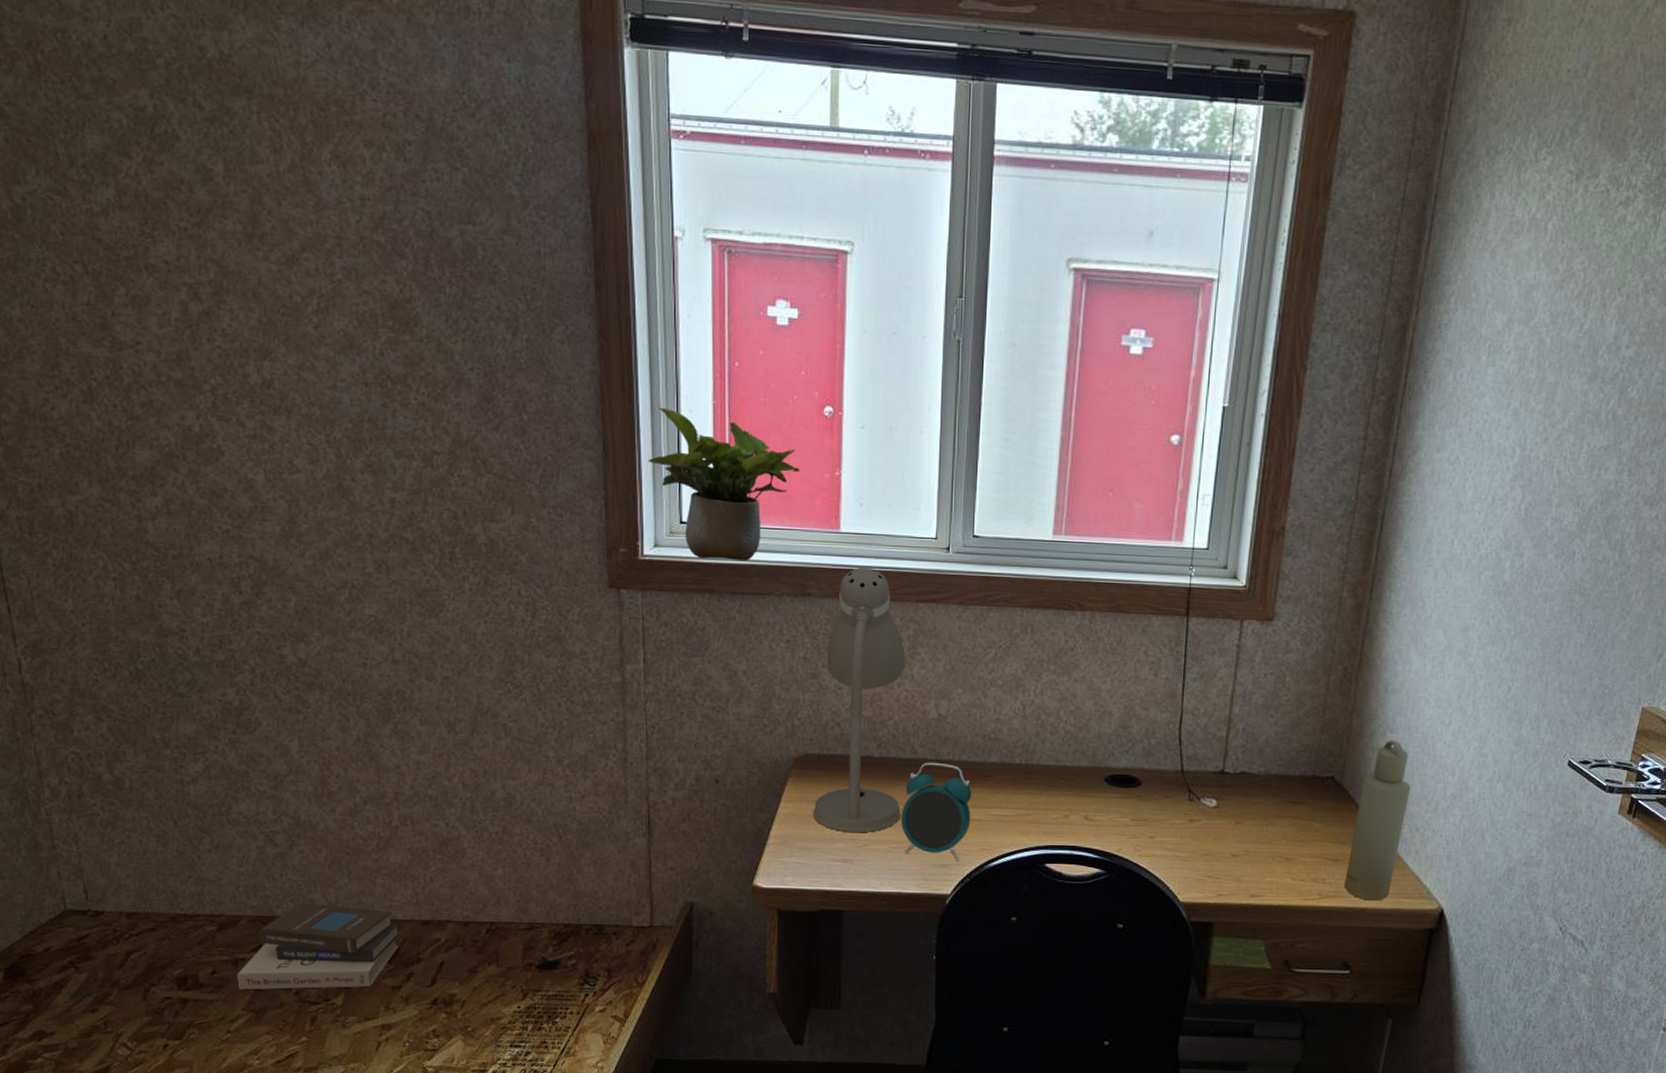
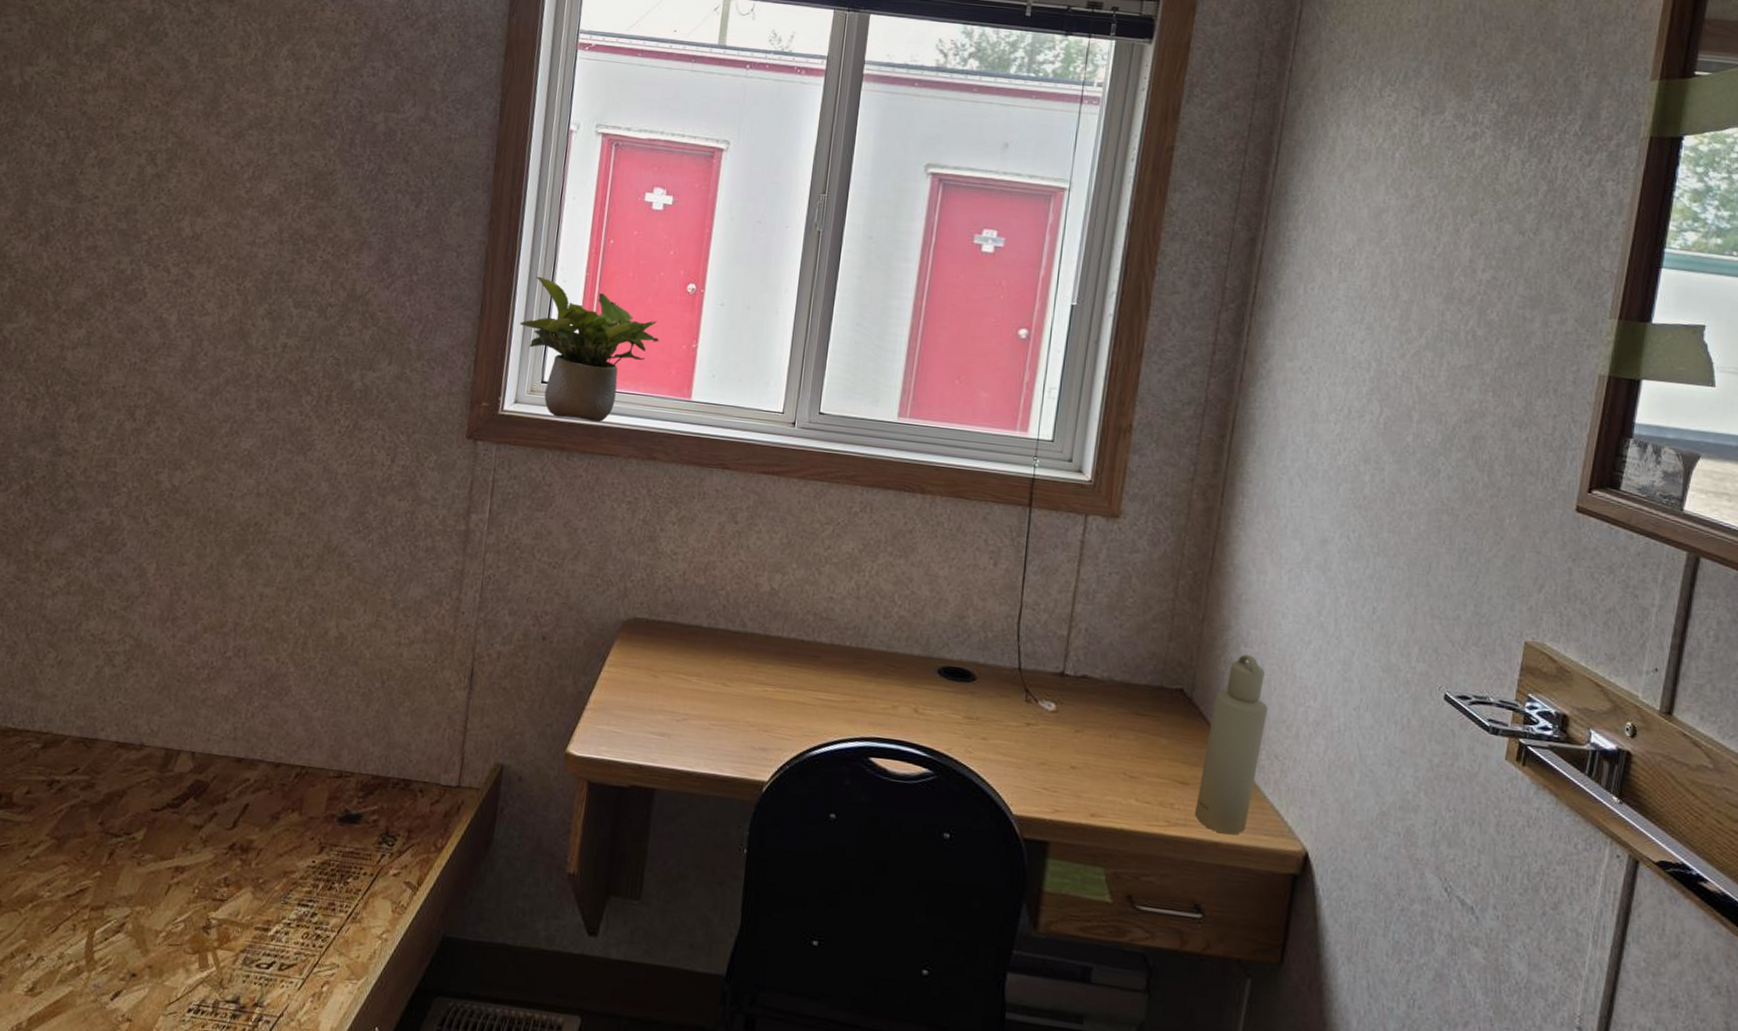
books: present [237,903,400,990] -> none [47,728,213,824]
desk lamp: present [813,567,906,833] -> none [635,435,743,706]
alarm clock: present [900,762,972,861] -> none [723,636,799,746]

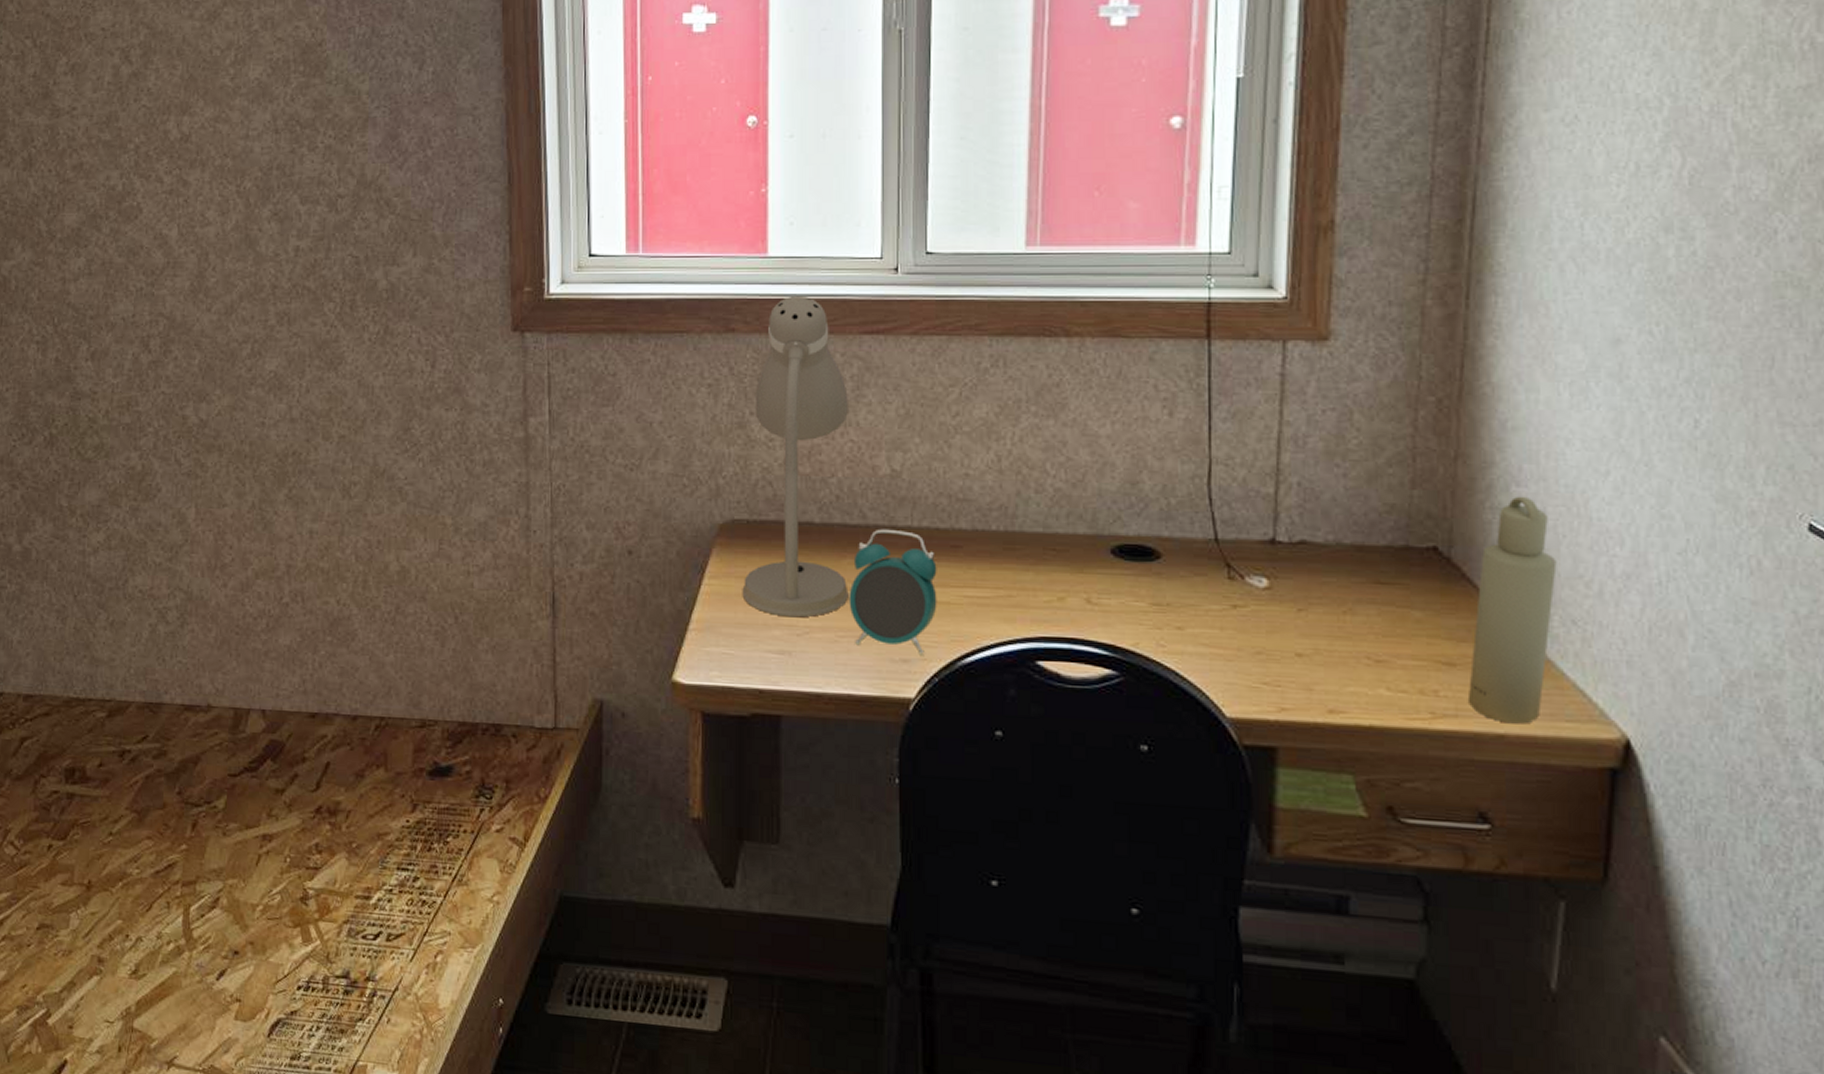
potted plant: present [519,276,660,423] -> none [555,131,721,296]
desk lamp: none [635,435,743,706] -> present [742,295,850,618]
alarm clock: none [723,636,799,746] -> present [849,529,937,655]

